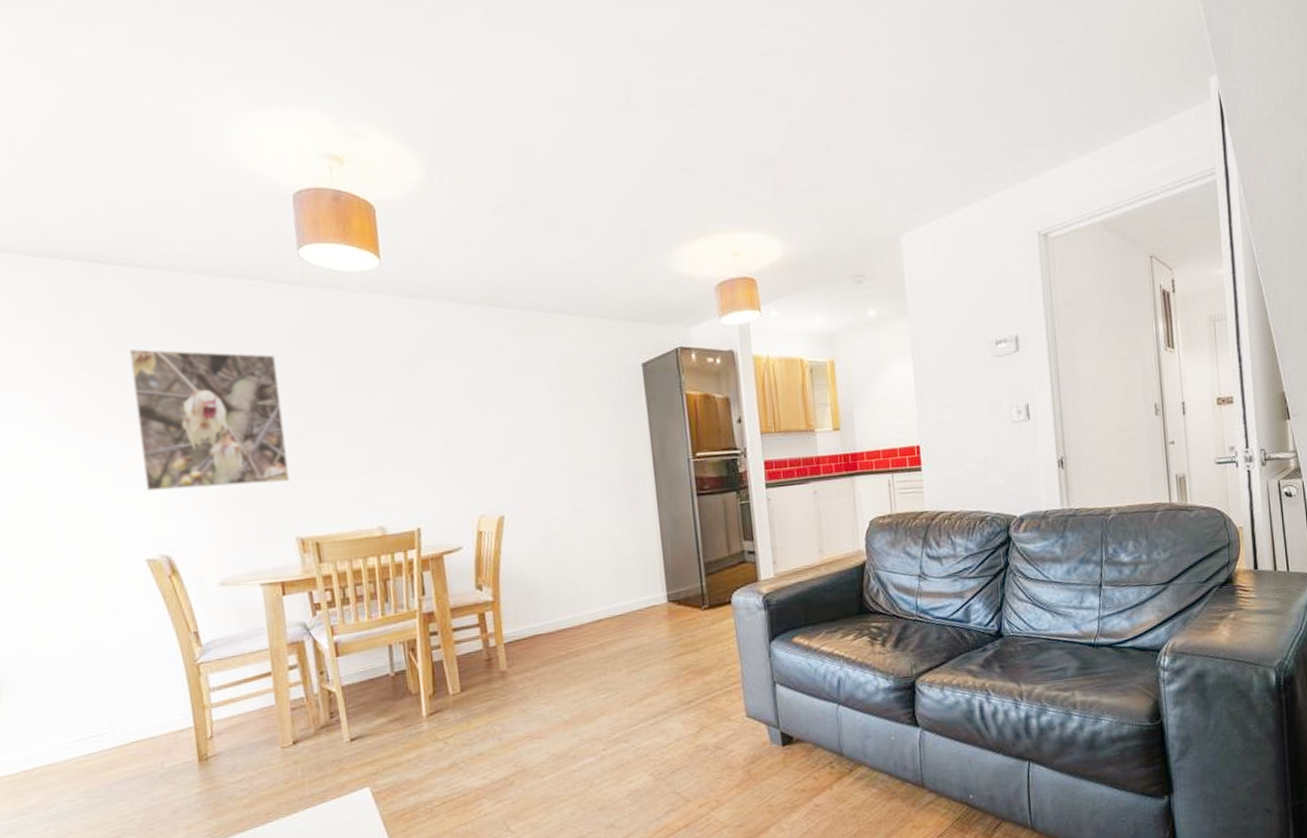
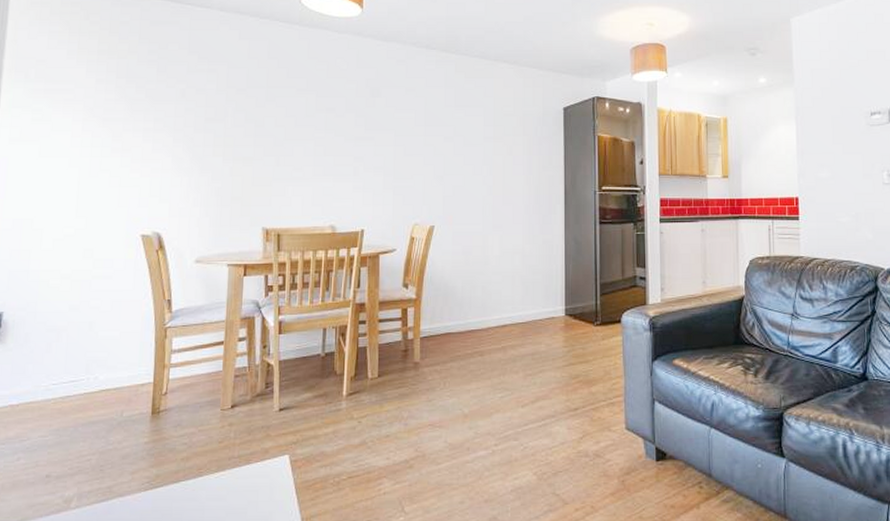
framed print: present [129,349,290,491] -> none [151,65,269,181]

